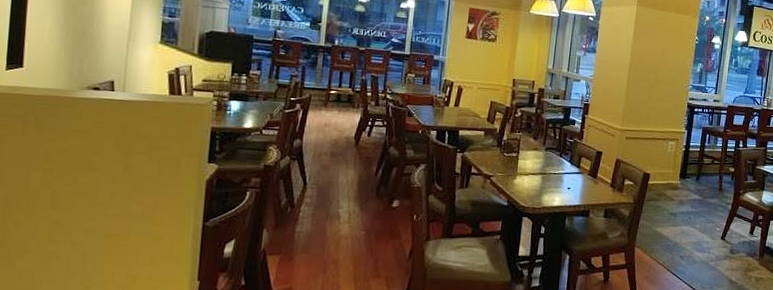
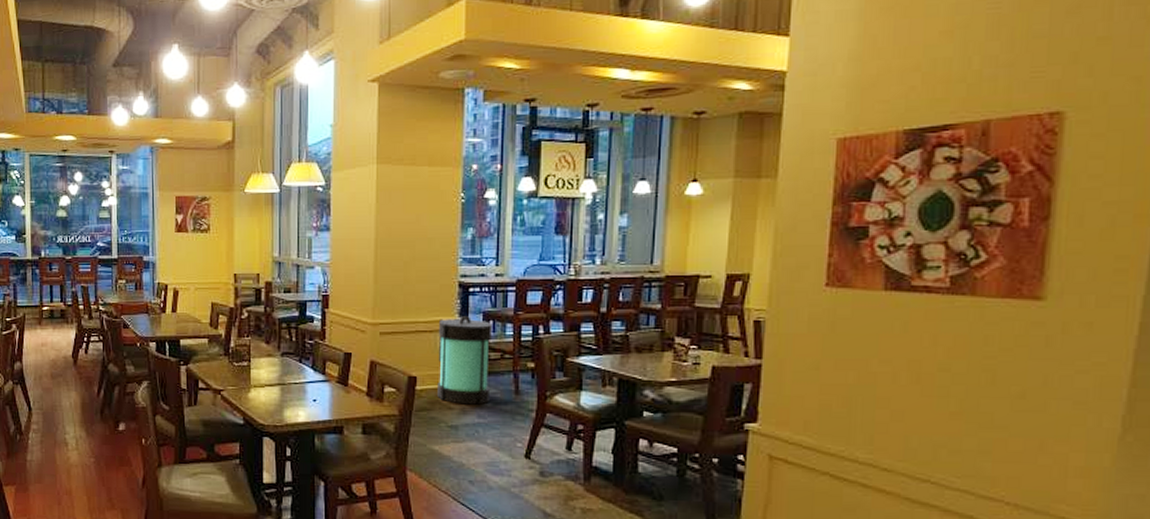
lantern: none [664,129,708,198] -> present [437,316,492,405]

